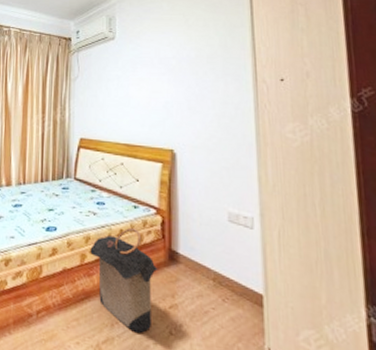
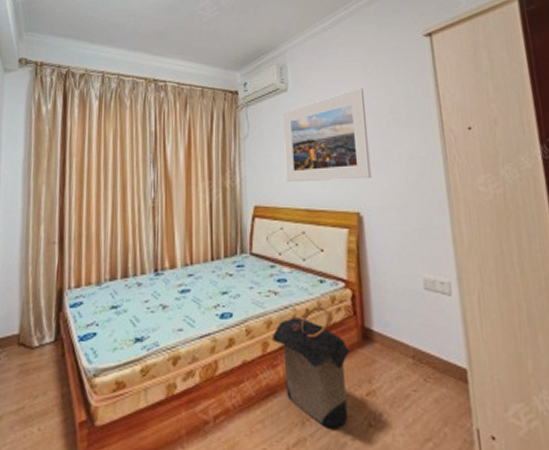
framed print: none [109,39,187,121] -> present [283,88,372,183]

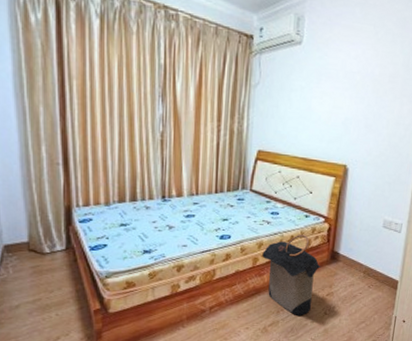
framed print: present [283,88,372,183] -> none [289,53,371,138]

